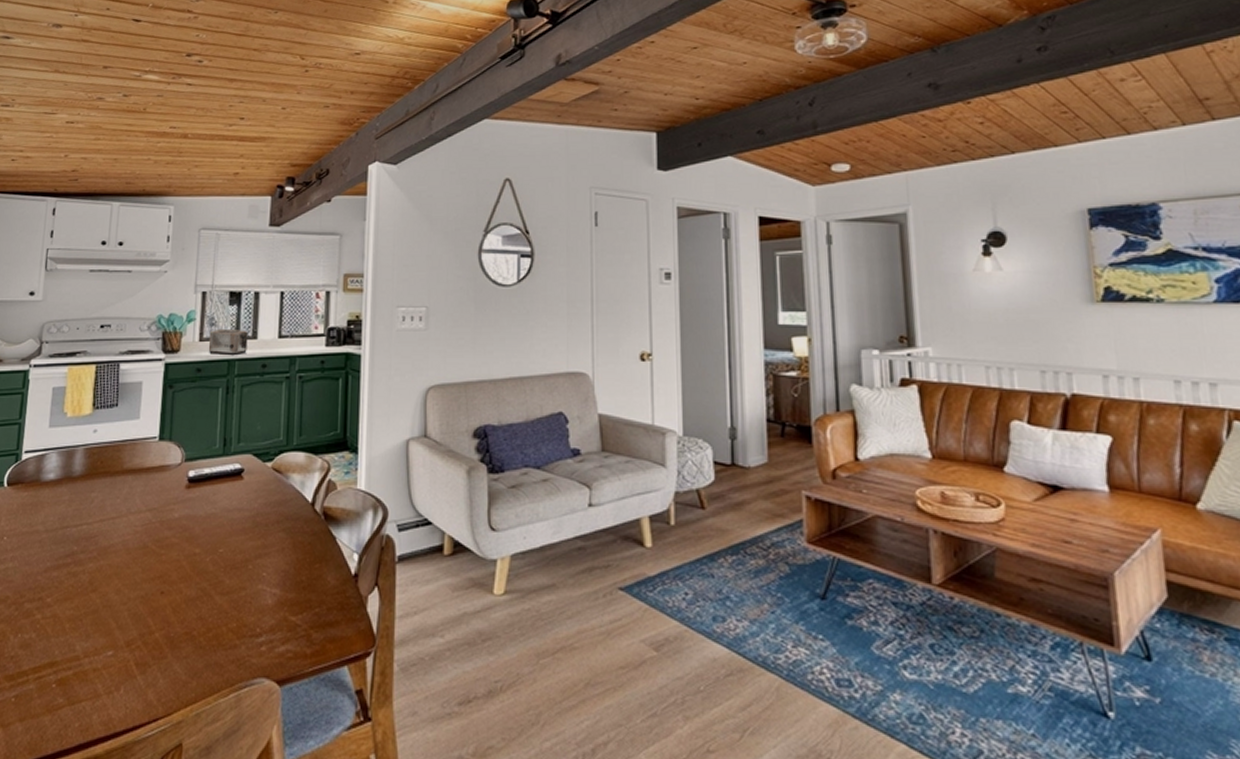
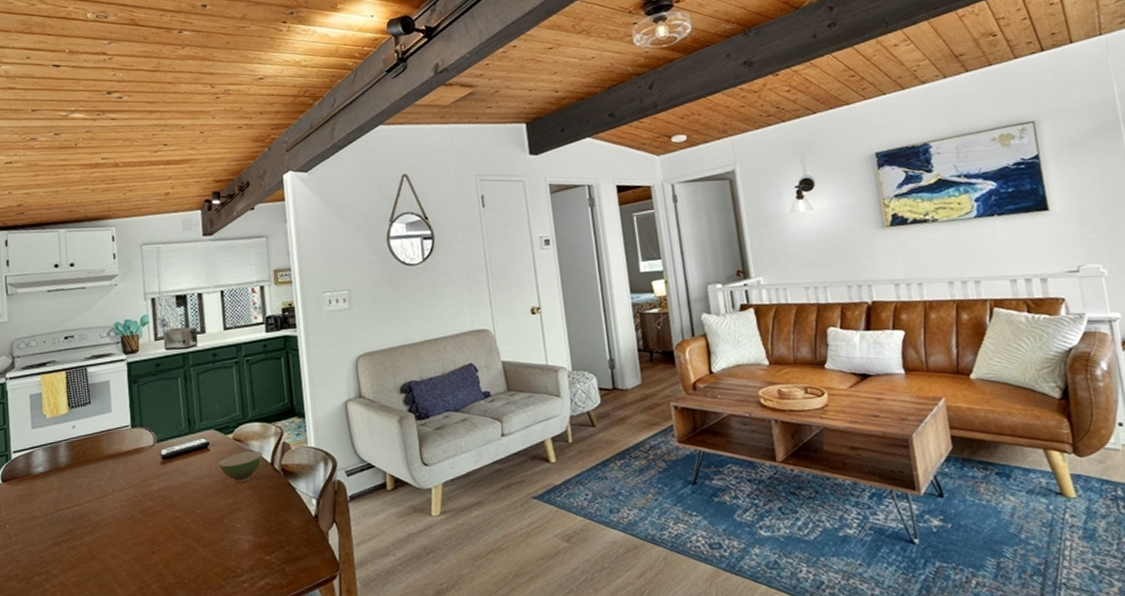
bowl: none [251,486,303,523] -> present [219,450,262,484]

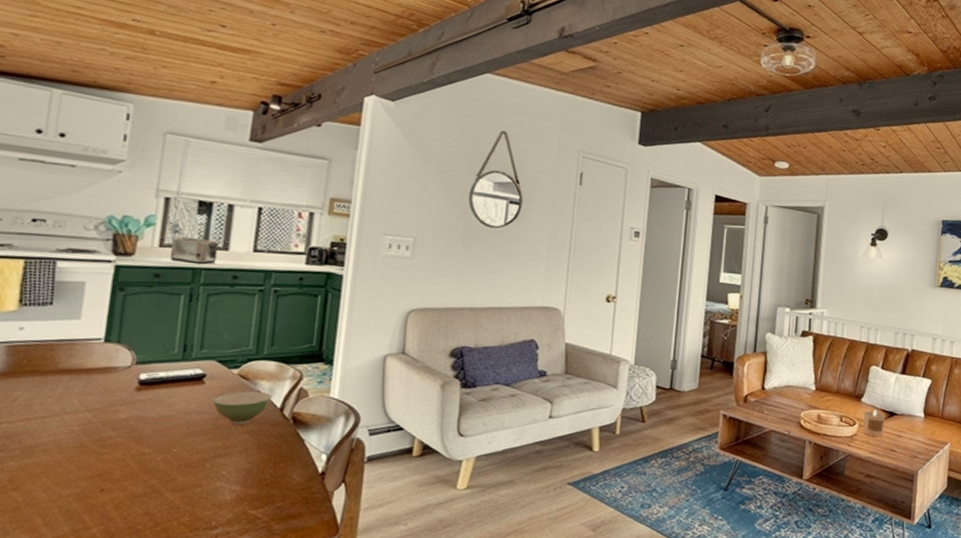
candle: none [831,374,860,405] -> present [862,410,886,438]

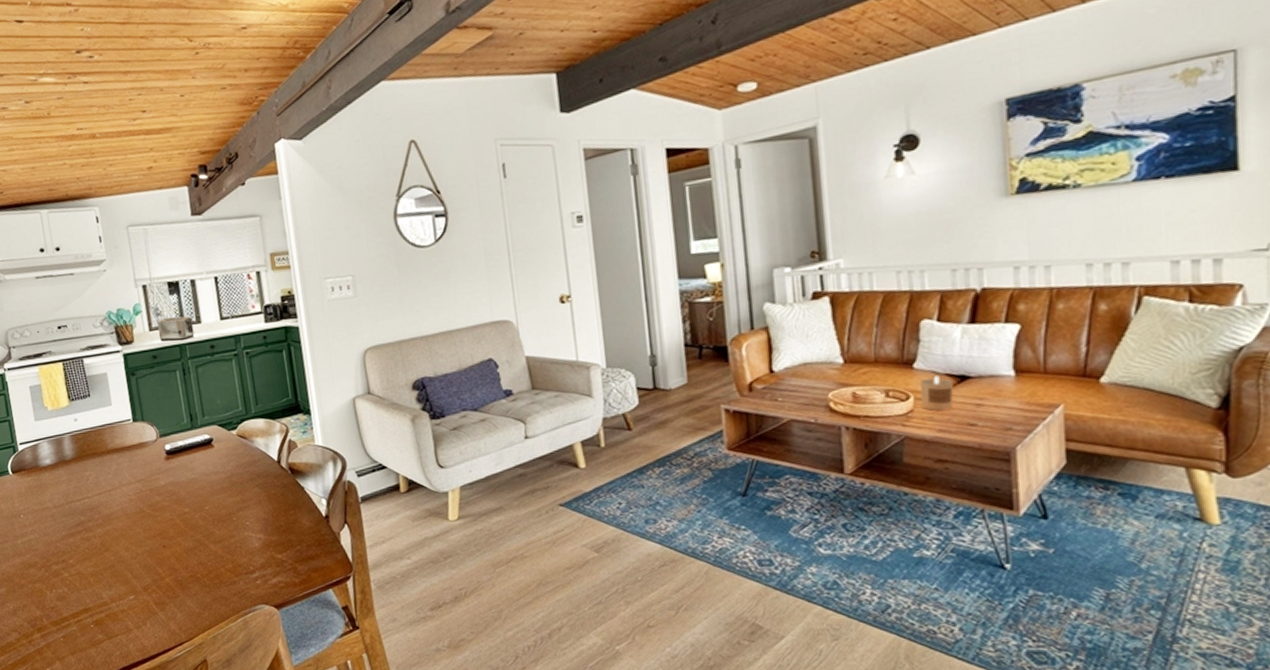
bowl: present [213,391,272,426] -> none [224,448,268,481]

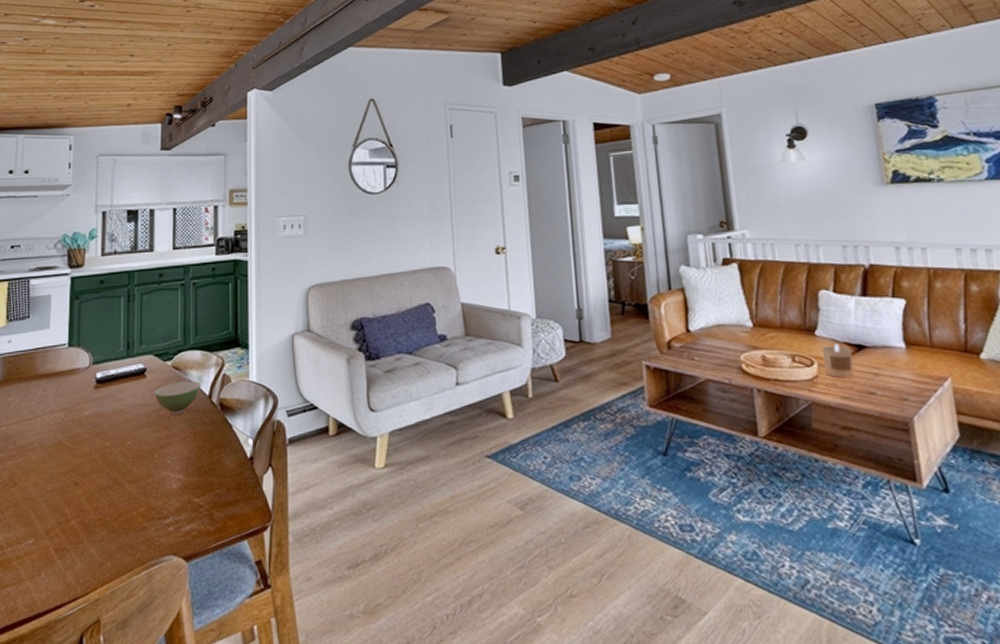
toaster: present [157,316,195,342] -> none [110,243,145,268]
bowl: none [224,448,268,481] -> present [154,381,200,416]

